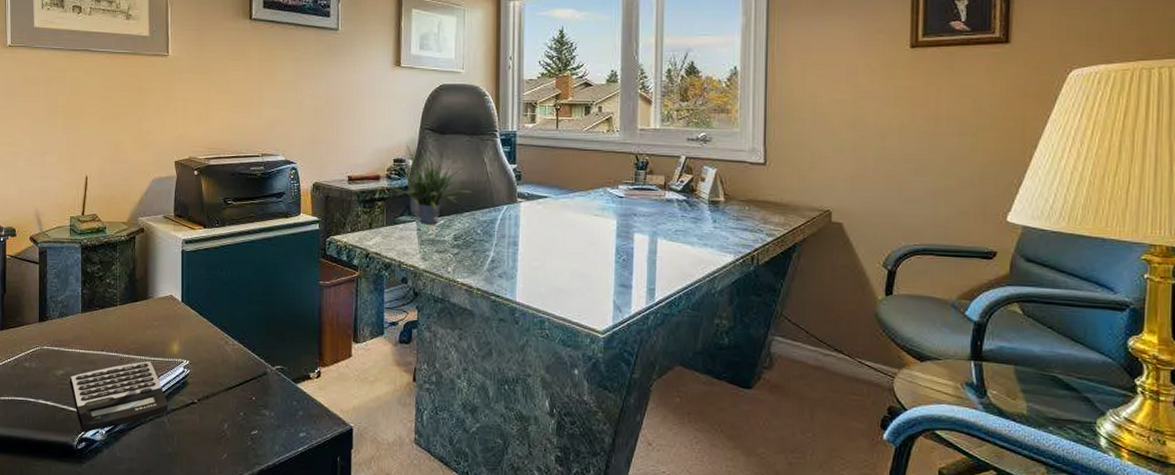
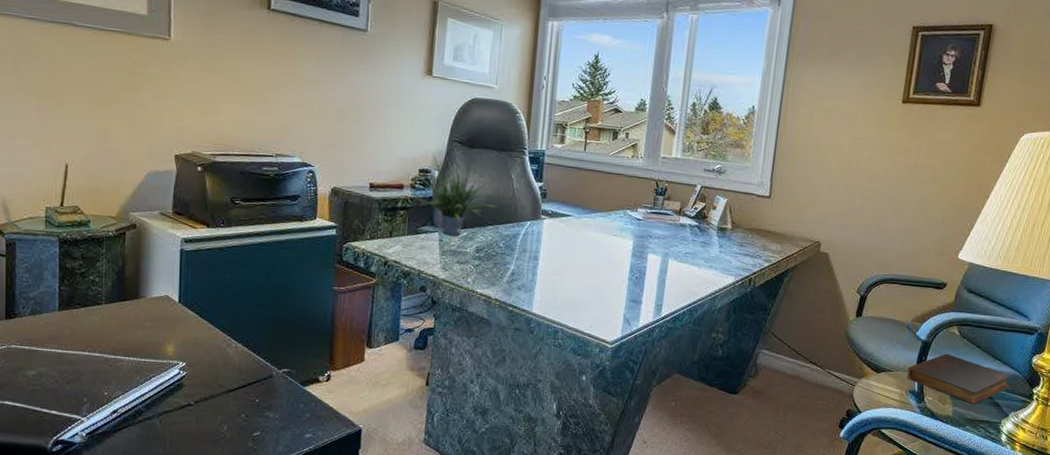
calculator: present [69,360,168,433] -> none [43,362,160,435]
book: none [959,336,1103,401] -> present [907,353,1012,405]

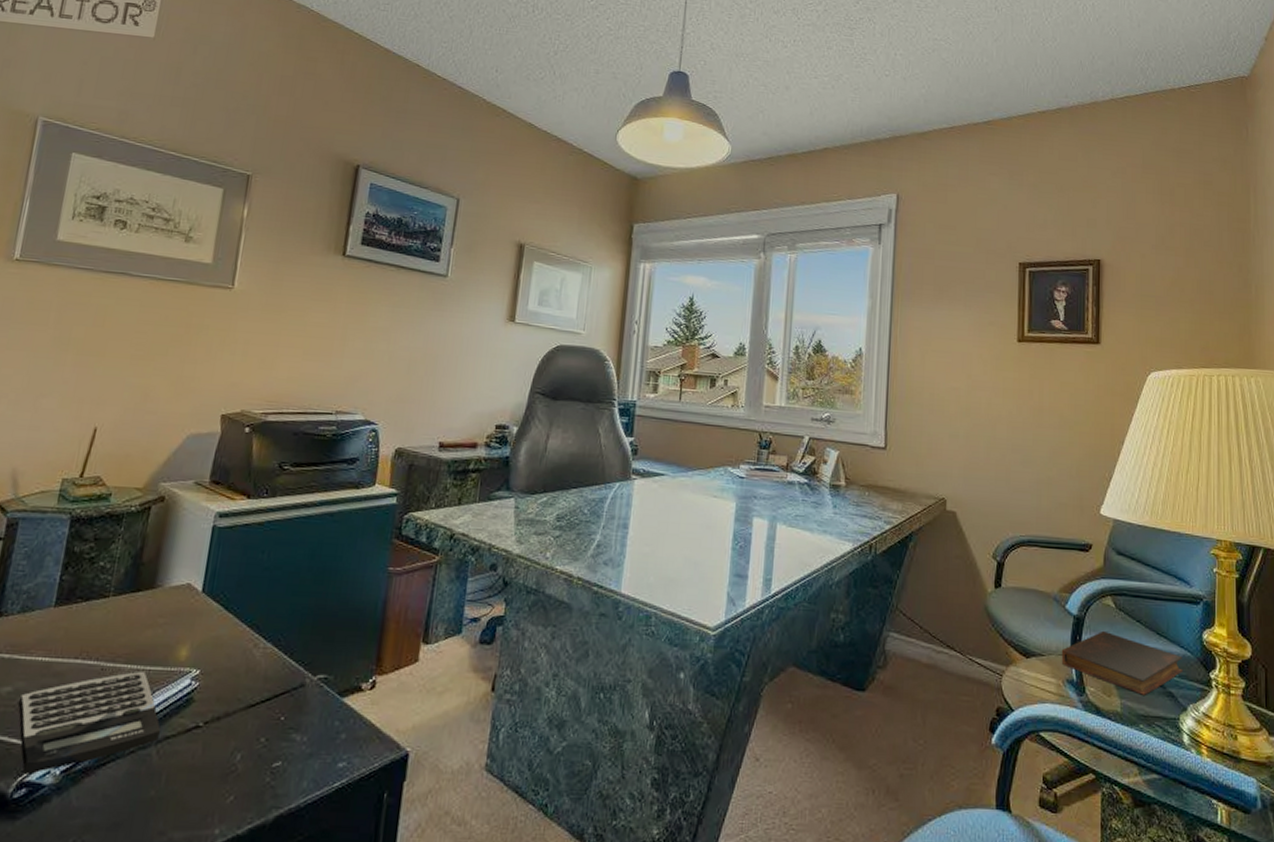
calculator: none [43,362,160,435] -> present [18,671,161,774]
potted plant: present [413,154,498,237] -> none [487,407,583,503]

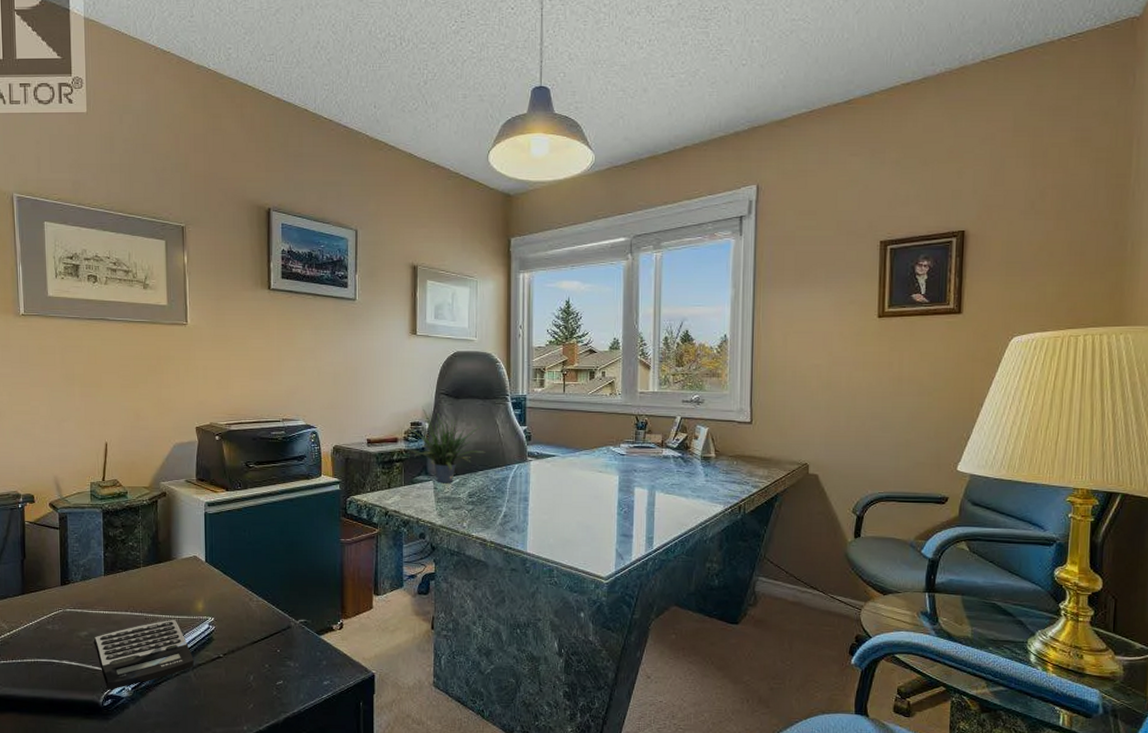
potted plant: none [487,407,583,503] -> present [407,407,486,484]
book: present [1061,630,1184,697] -> none [916,570,1034,624]

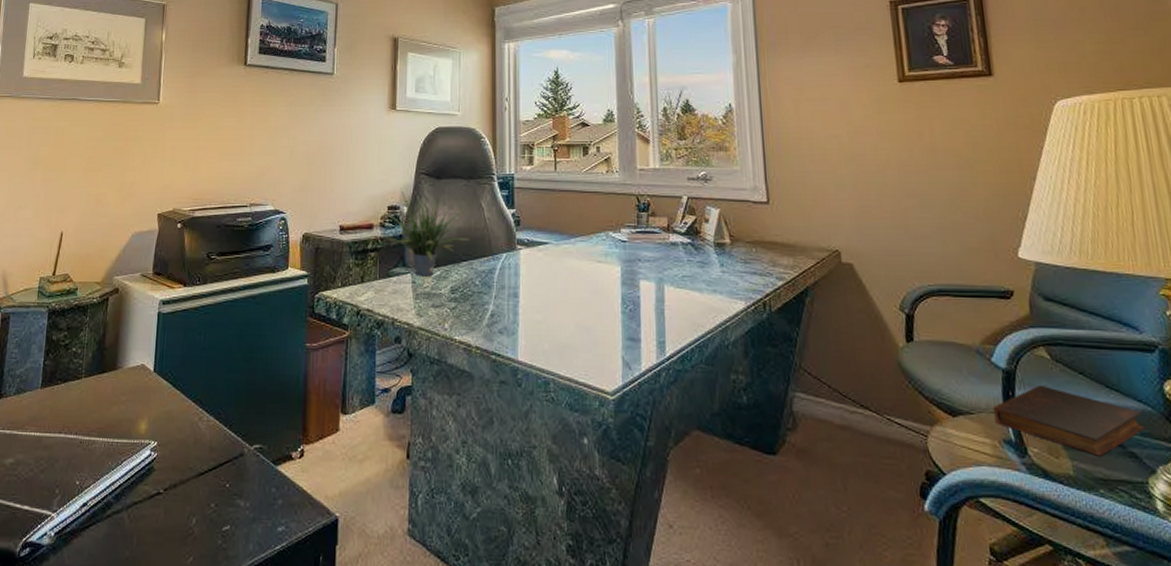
calculator: present [93,619,194,690] -> none [19,443,129,535]
book: none [916,570,1034,624] -> present [992,384,1146,458]

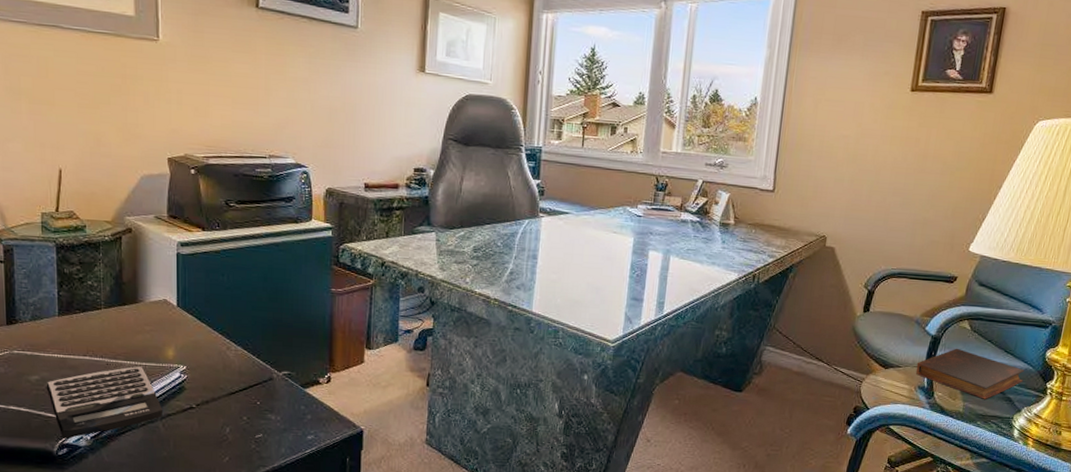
calculator: none [19,443,129,535] -> present [46,366,162,439]
potted plant: present [383,189,470,277] -> none [409,152,495,236]

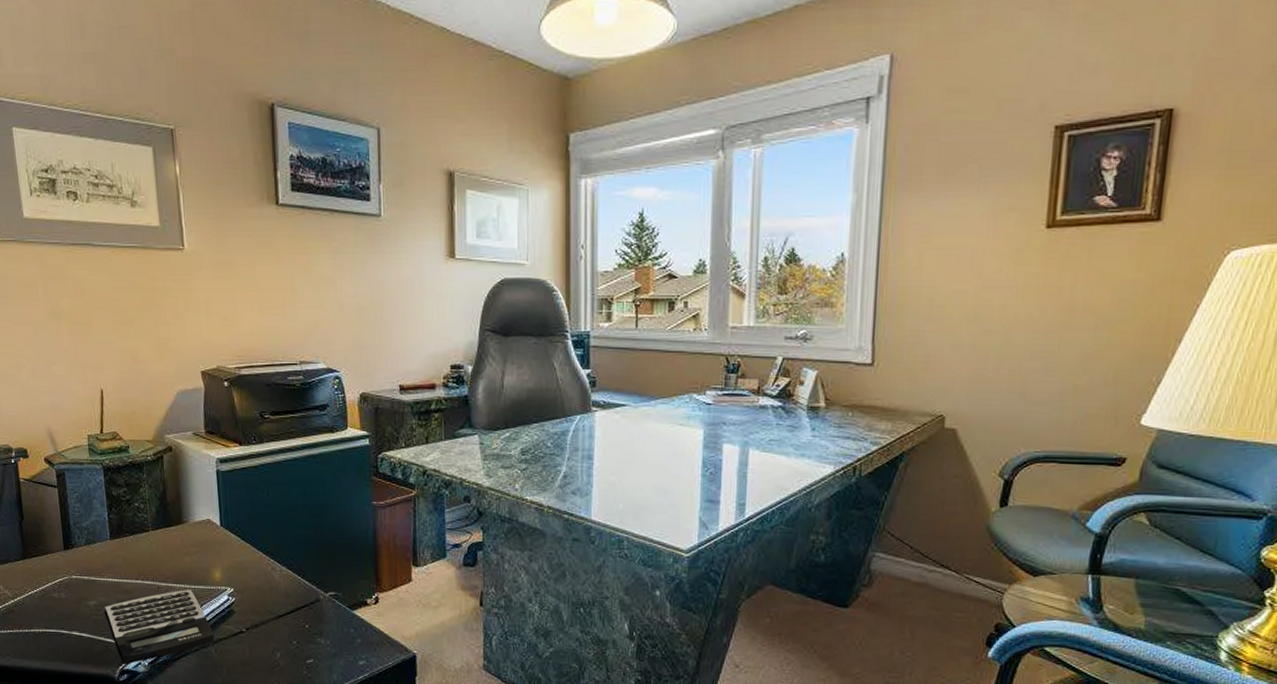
book: present [916,348,1025,400] -> none [1076,548,1230,614]

